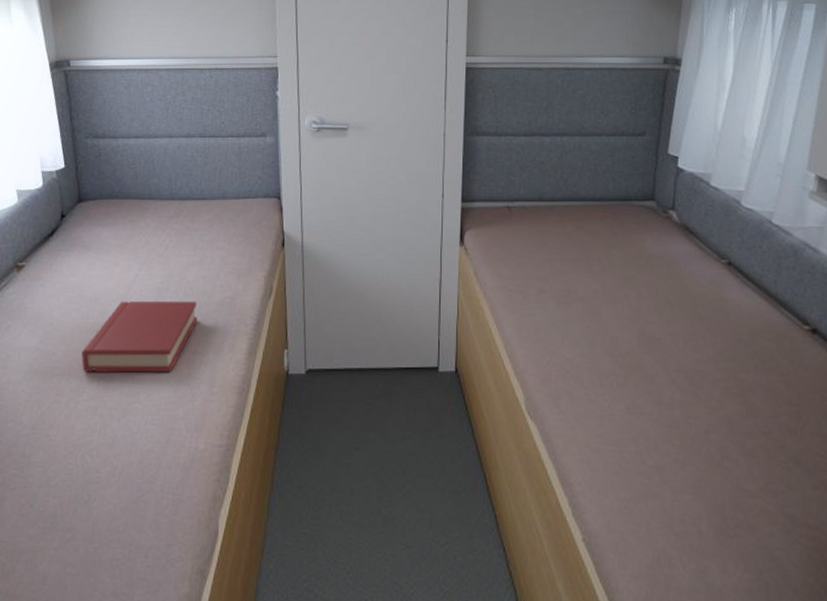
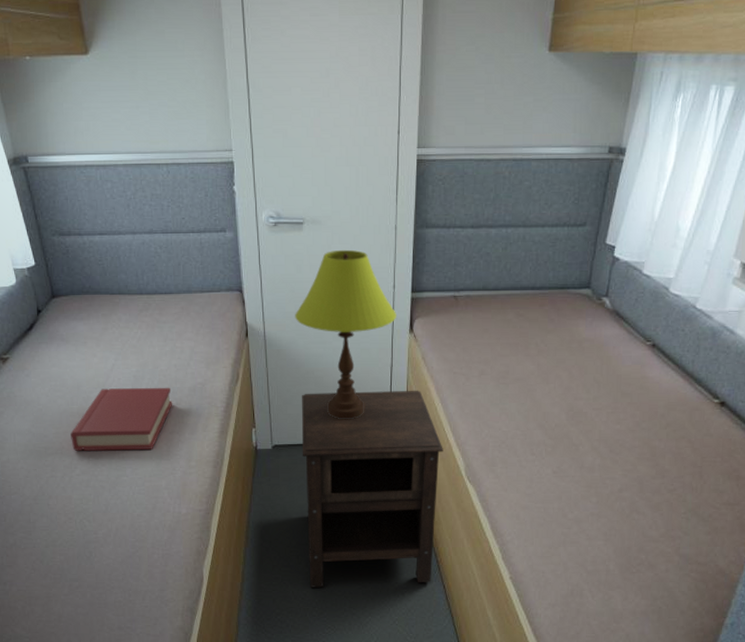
table lamp: none [336,156,445,342] -> present [295,249,396,420]
nightstand: none [339,309,500,547] -> present [301,390,443,588]

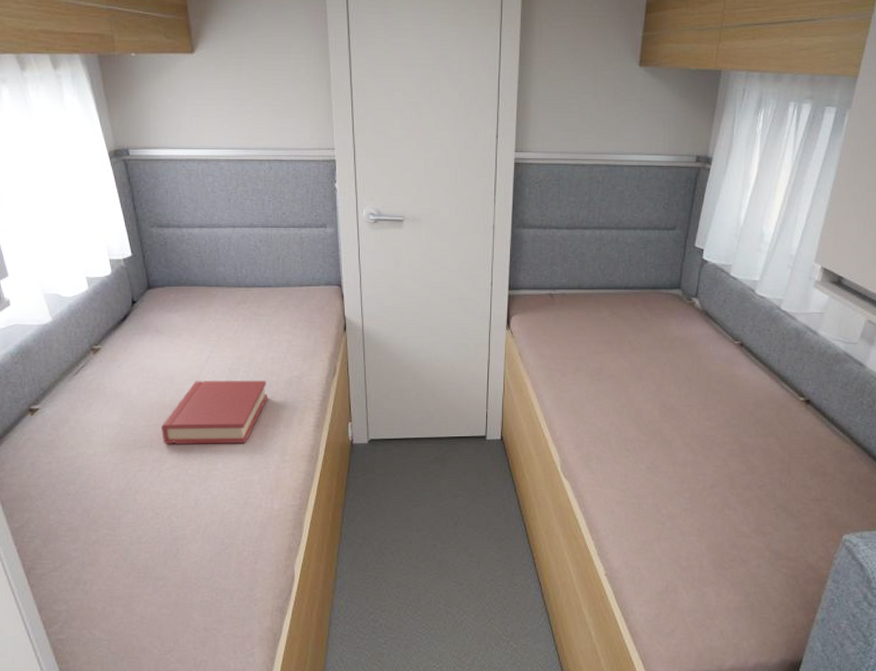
table lamp: present [295,249,396,420] -> none [393,247,494,415]
nightstand: present [301,390,443,588] -> none [398,385,539,585]

